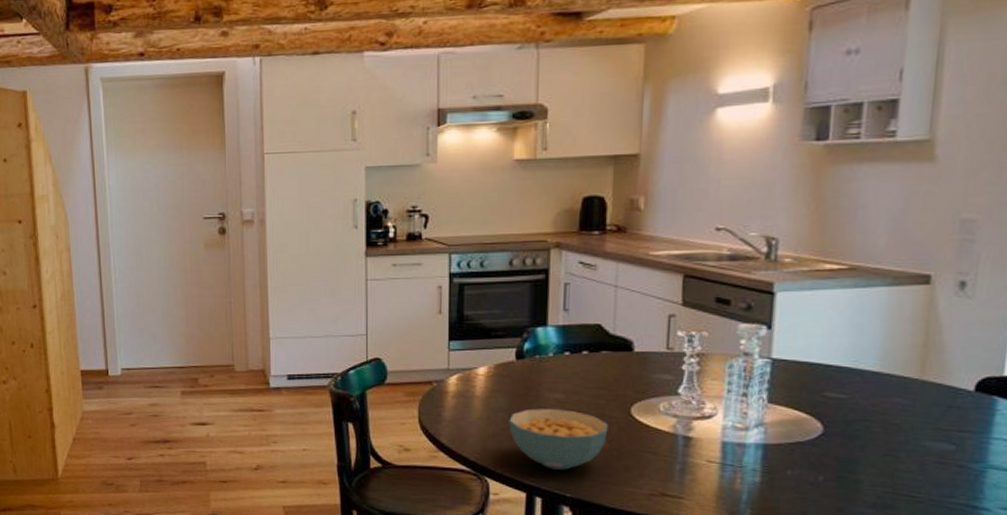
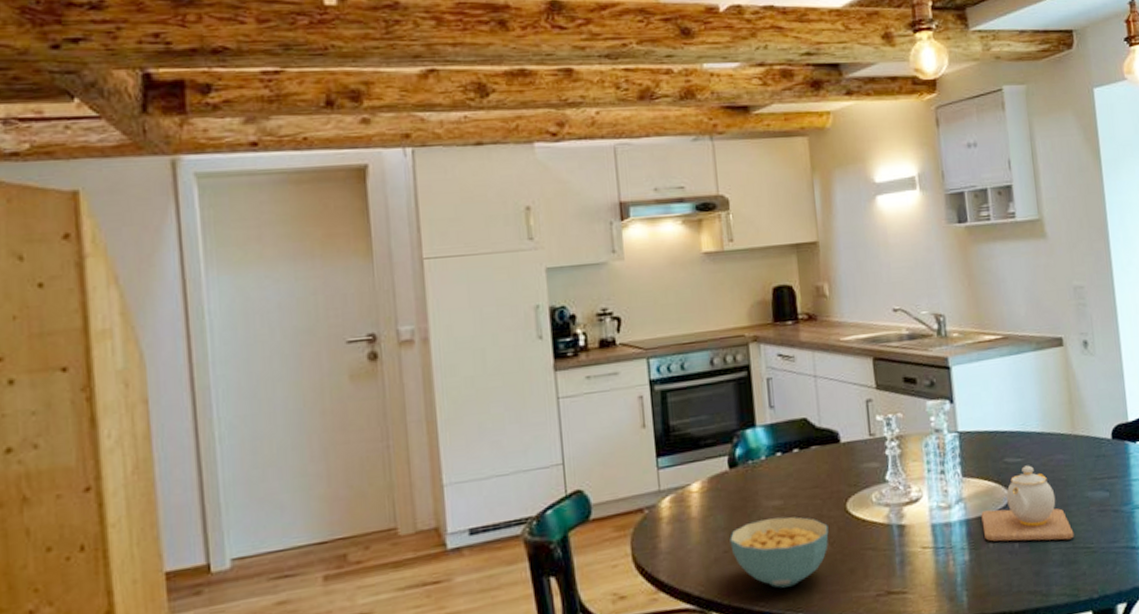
teapot: none [782,403,897,484] -> present [981,465,1074,542]

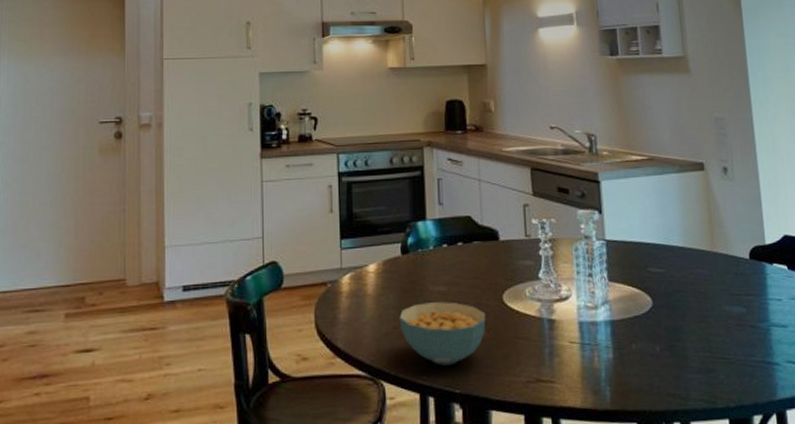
teapot: present [981,465,1074,542] -> none [625,276,712,349]

